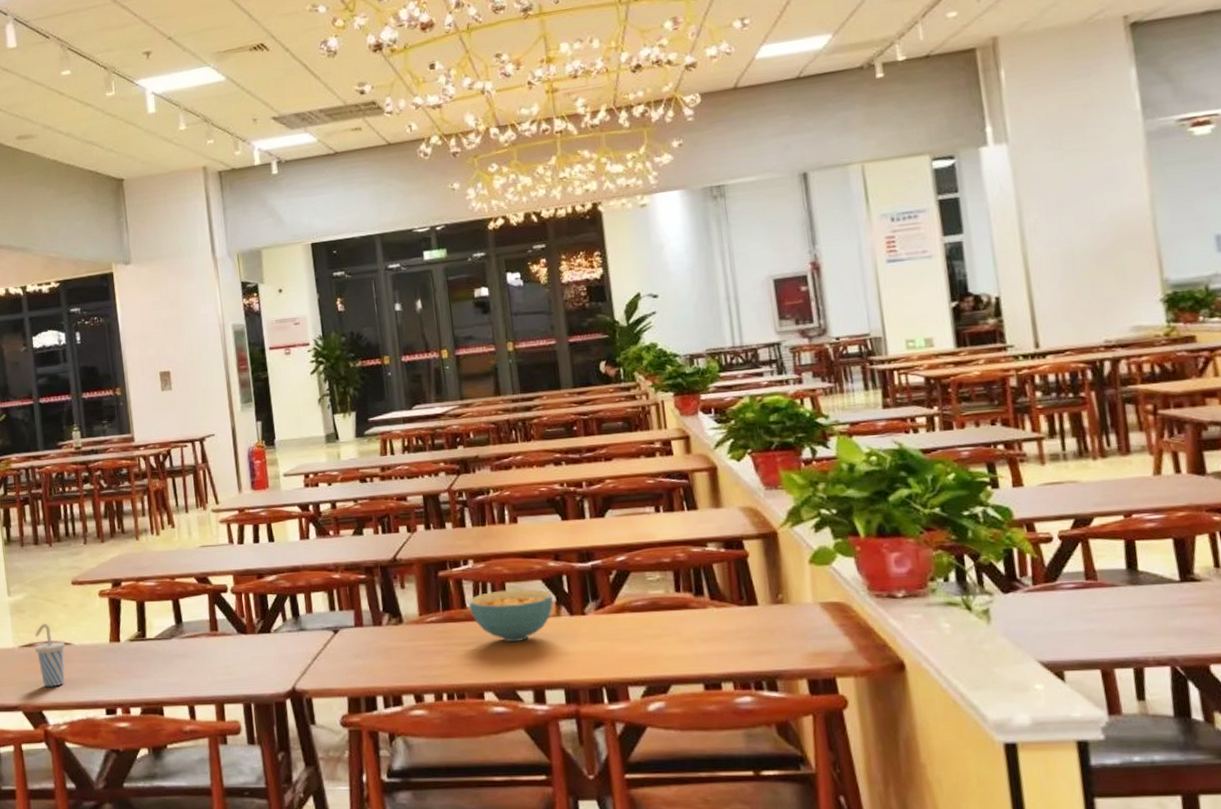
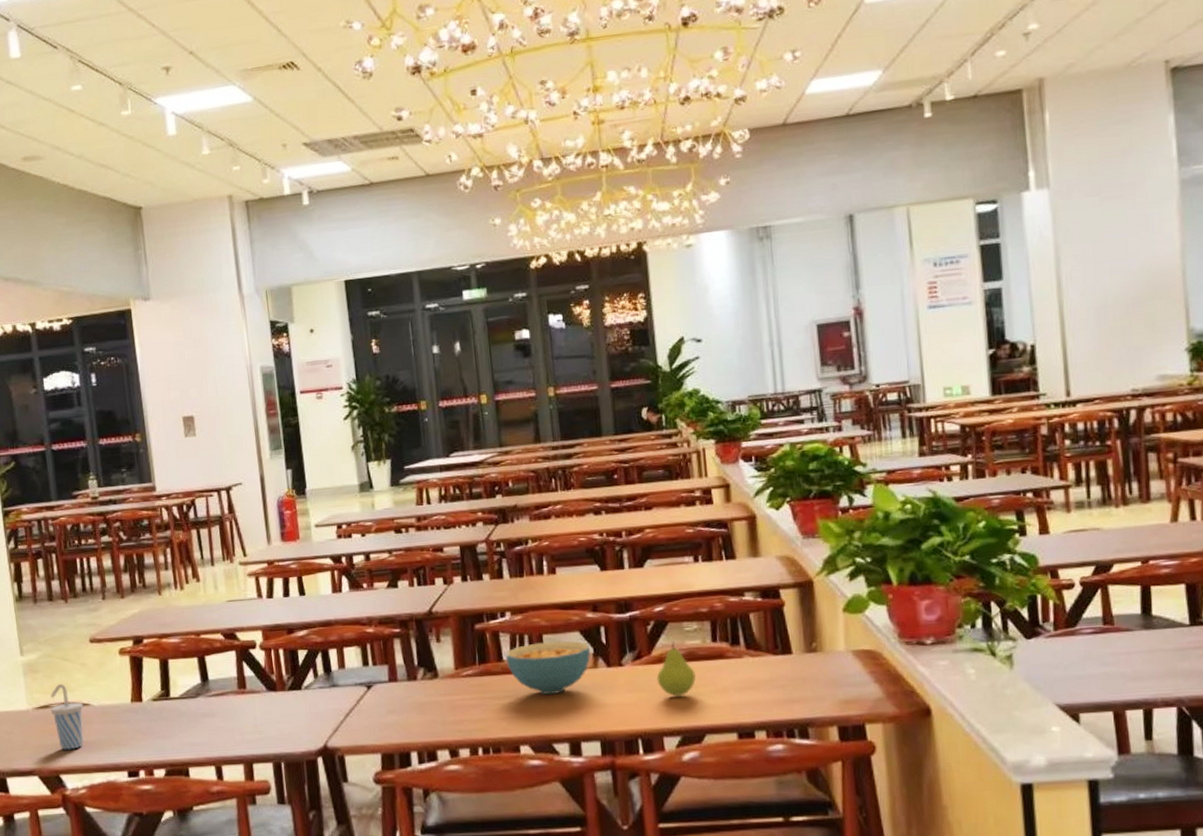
fruit: none [619,590,660,646] -> present [656,640,696,696]

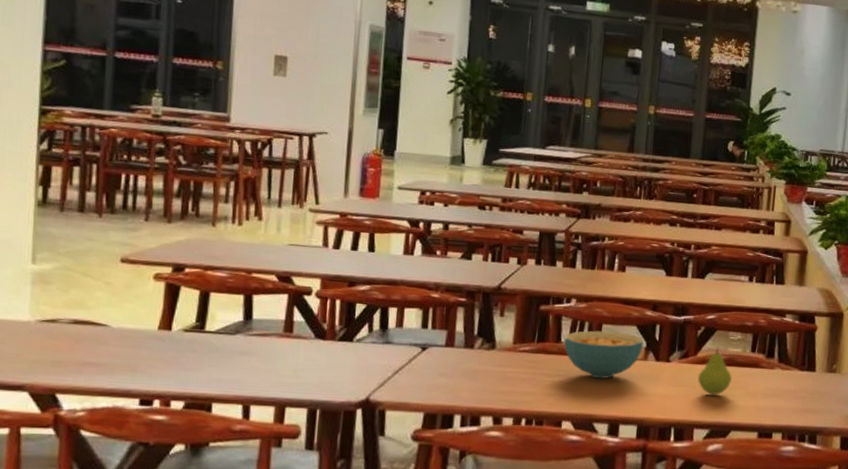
cup: present [50,683,84,750] -> none [57,299,100,369]

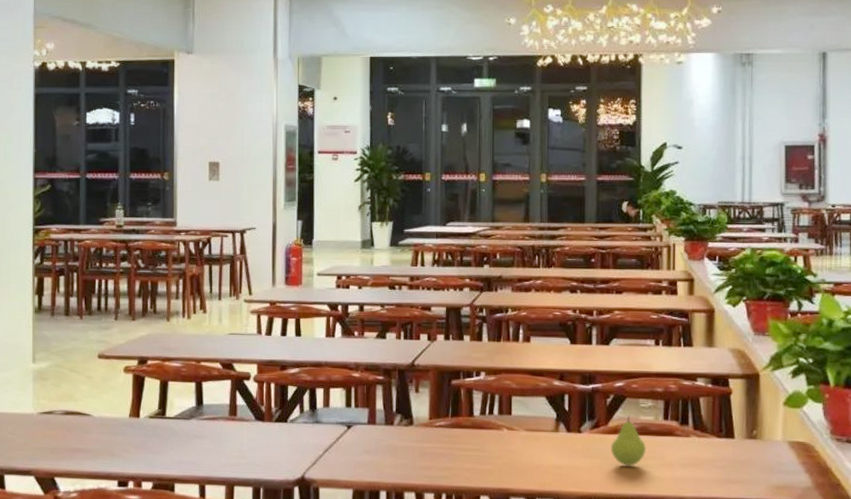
cereal bowl: present [564,330,644,379] -> none [476,403,554,452]

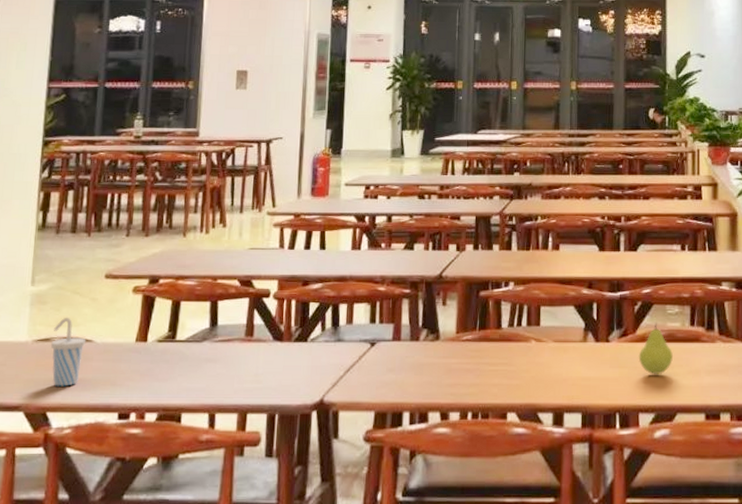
cup: none [53,392,85,455] -> present [50,317,86,387]

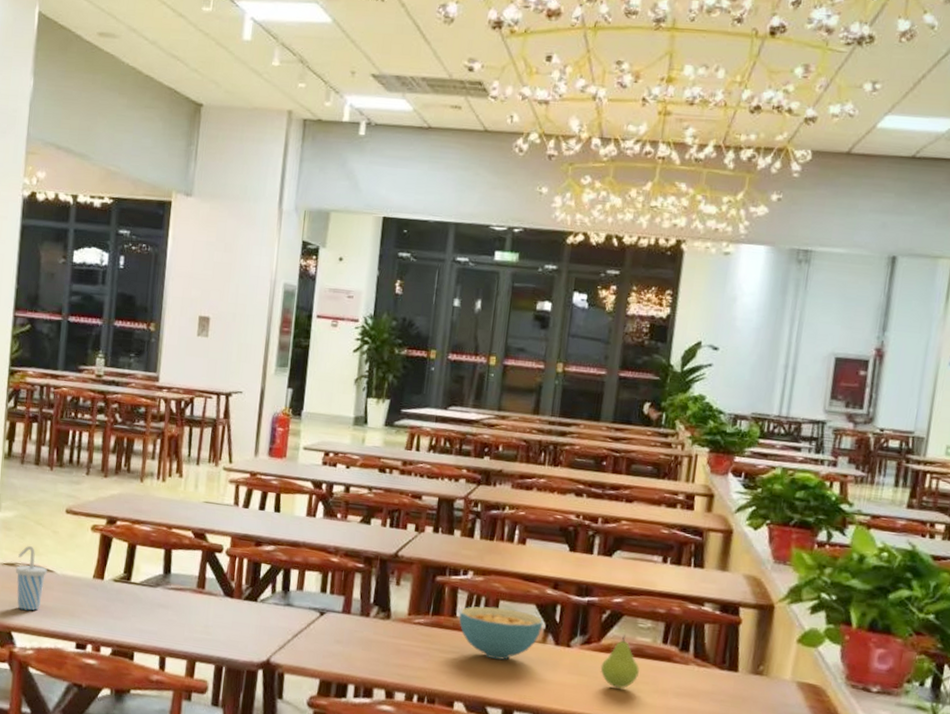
cereal bowl: none [504,313,583,365] -> present [459,606,544,660]

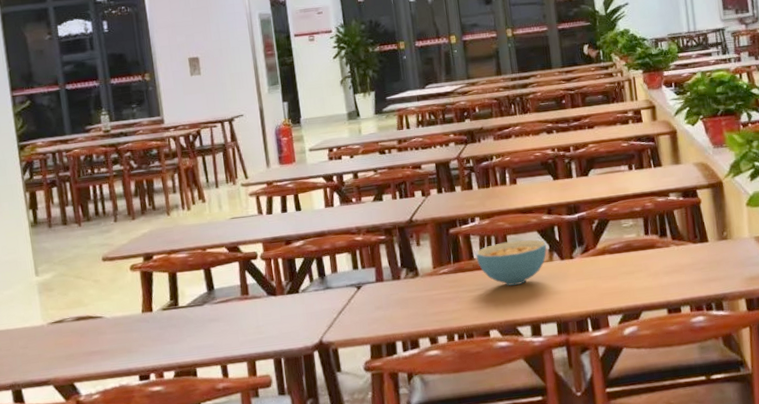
cup: present [15,545,48,611] -> none [64,299,97,360]
fruit: present [600,633,639,689] -> none [601,235,633,281]

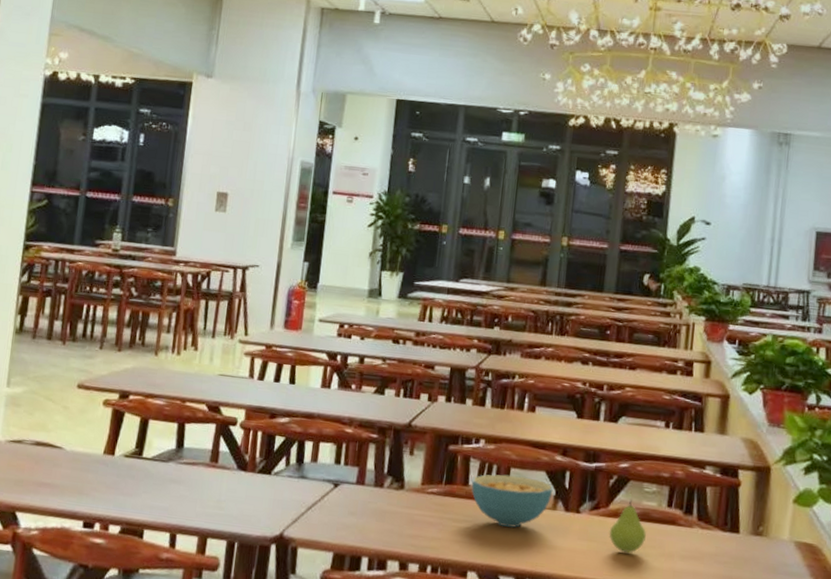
fruit: none [601,235,633,281] -> present [608,498,646,554]

